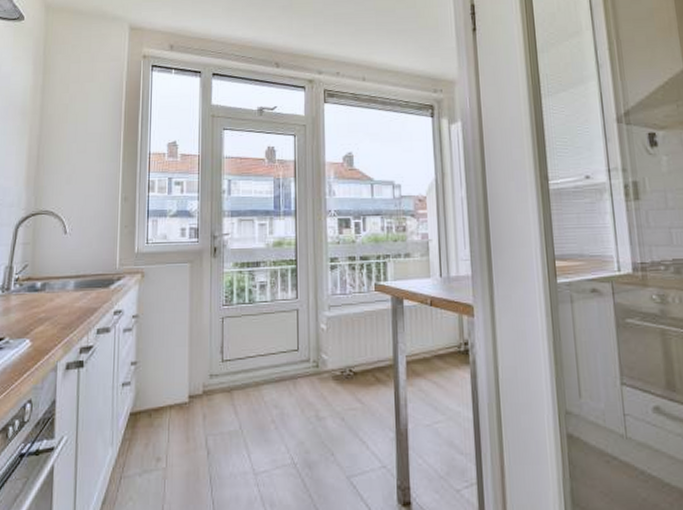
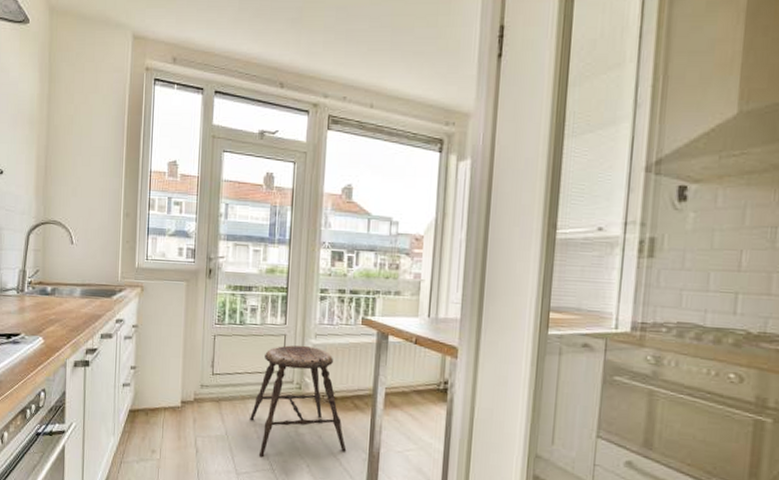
stool: none [265,319,372,451] -> present [250,345,347,458]

